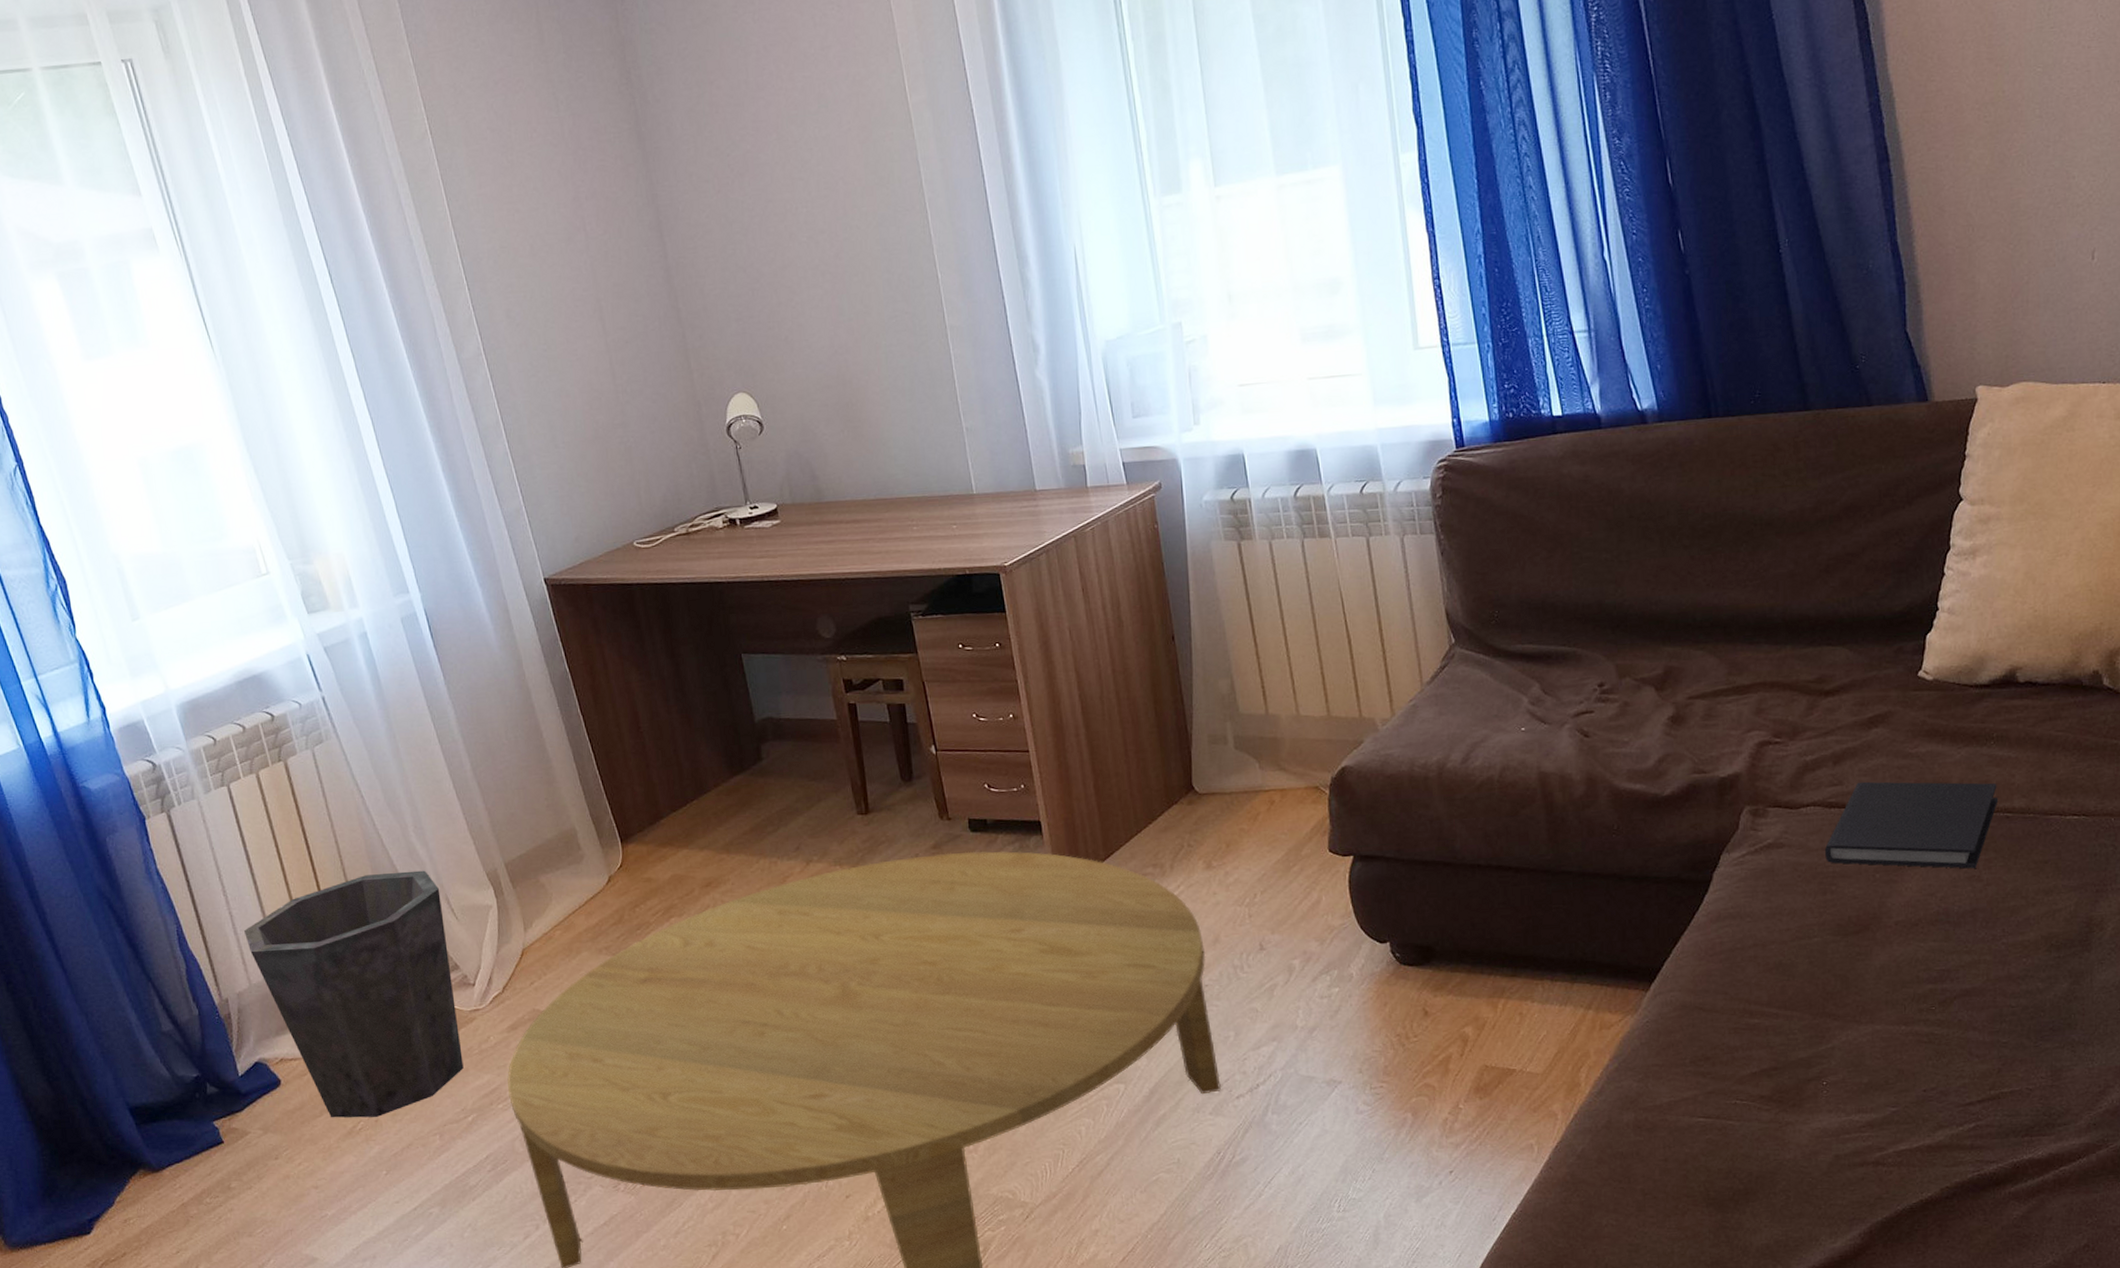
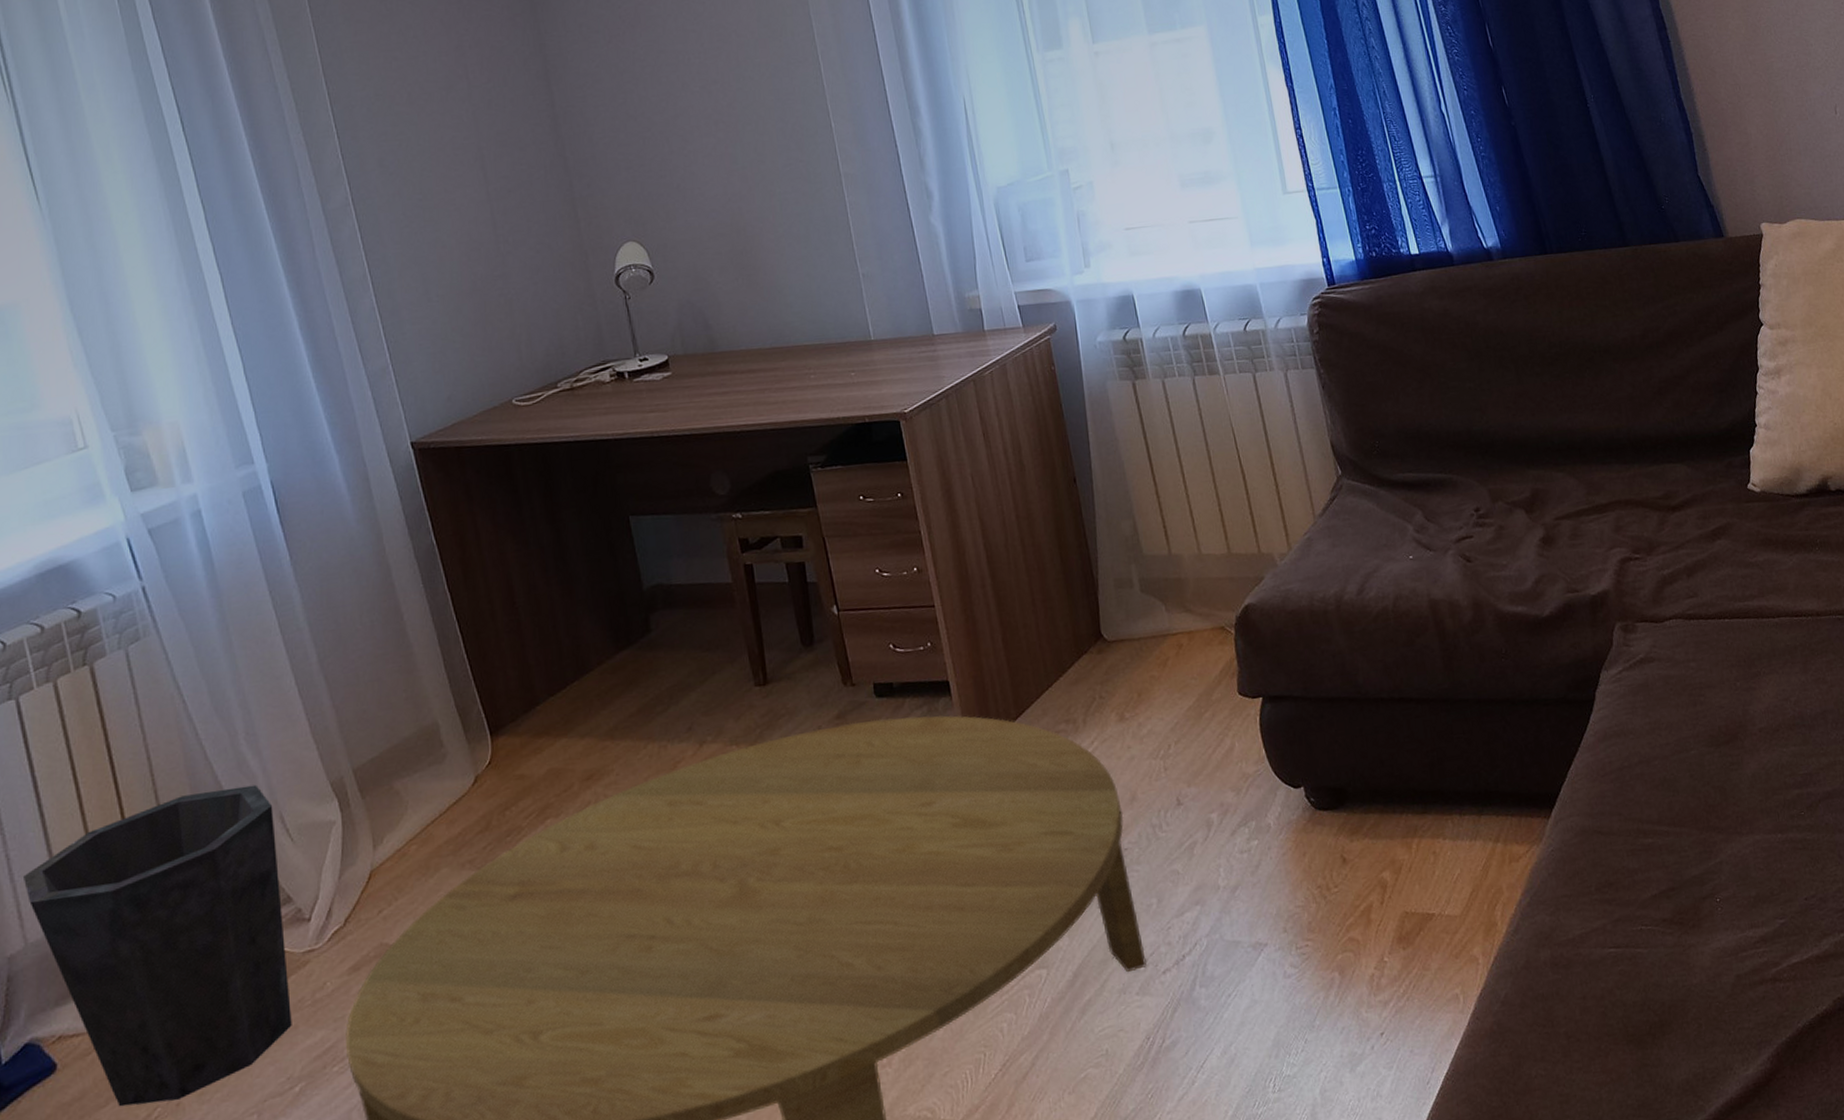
diary: present [1825,781,1999,869] -> none [1690,587,1830,675]

